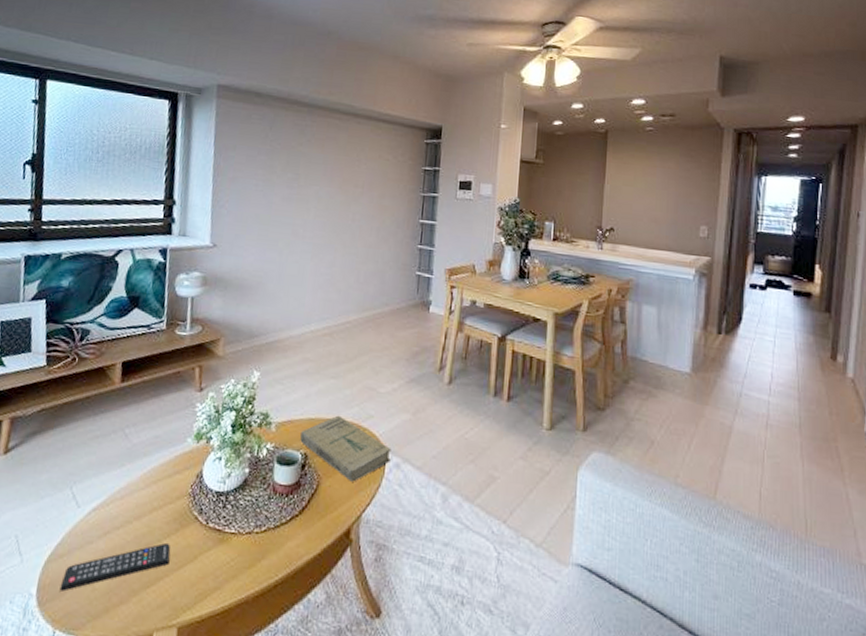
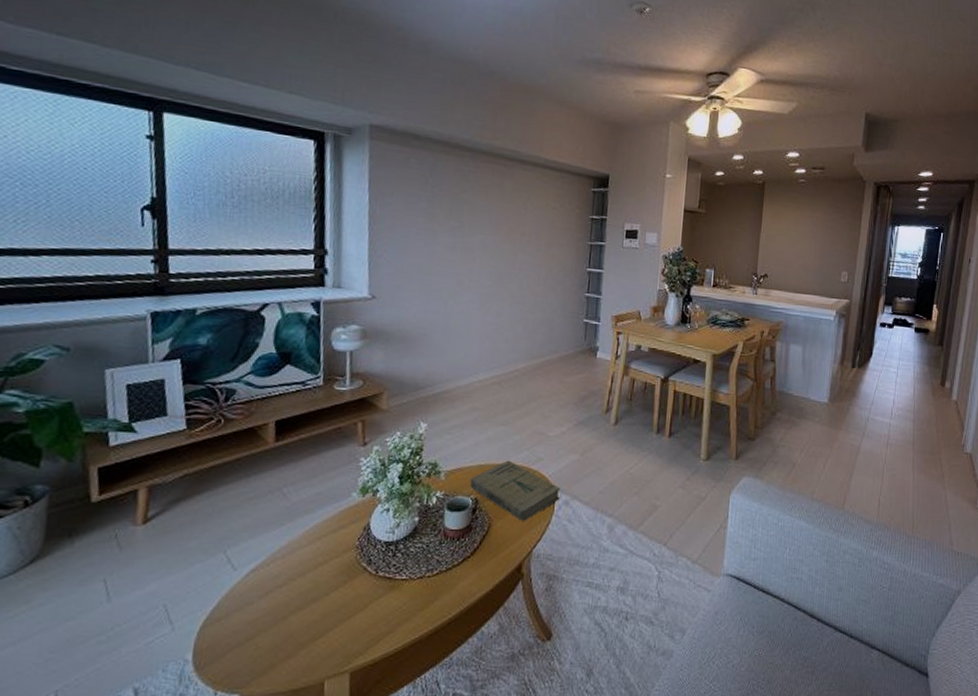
remote control: present [59,542,171,592] -> none [218,595,340,654]

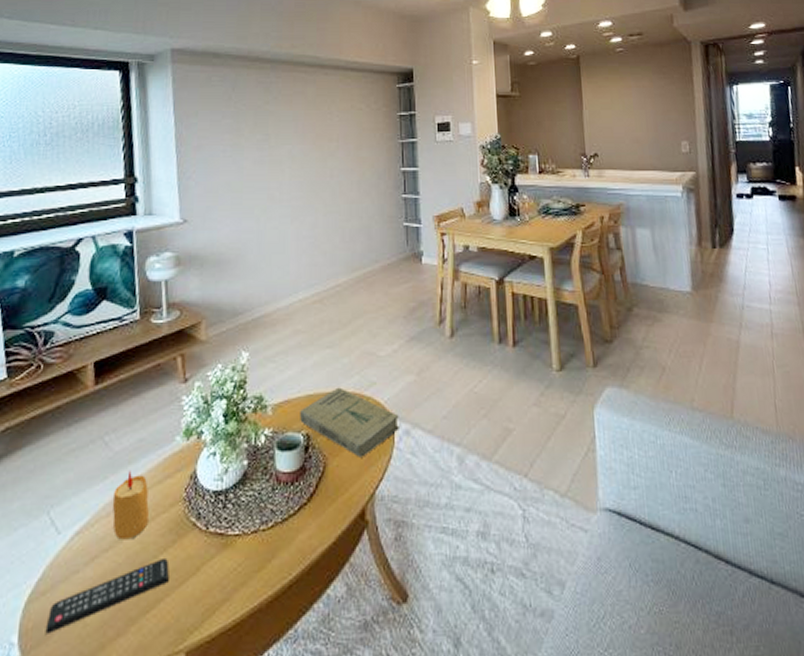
remote control: none [218,595,340,654] -> present [45,557,169,634]
candle: none [287,519,323,579] -> present [112,470,149,540]

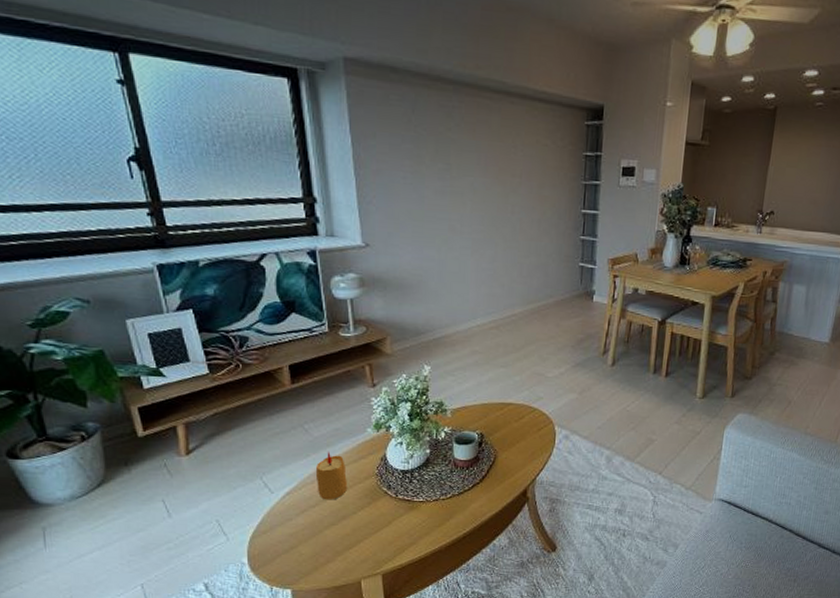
remote control: present [45,557,169,634] -> none [269,513,366,558]
book: present [300,387,399,457] -> none [475,399,561,453]

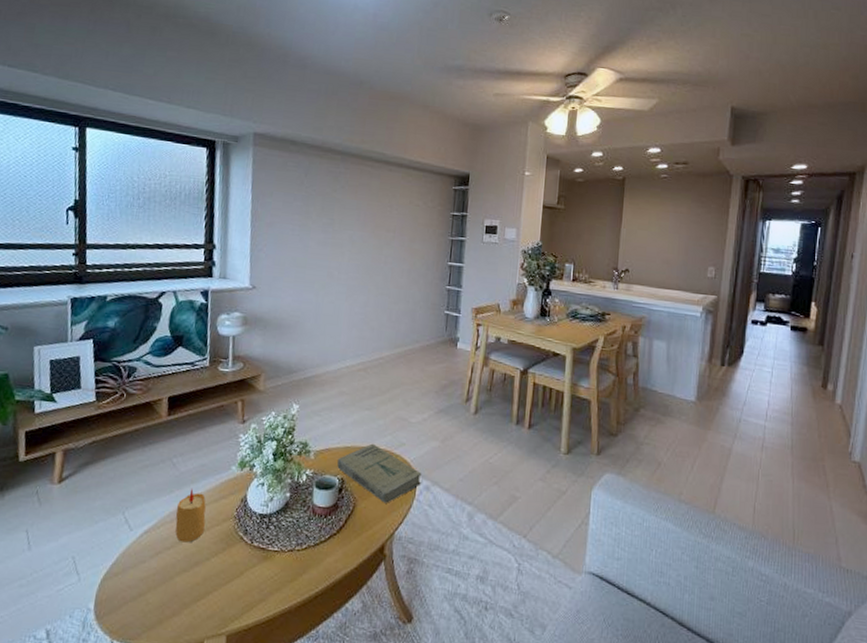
book: none [475,399,561,453] -> present [337,443,422,503]

